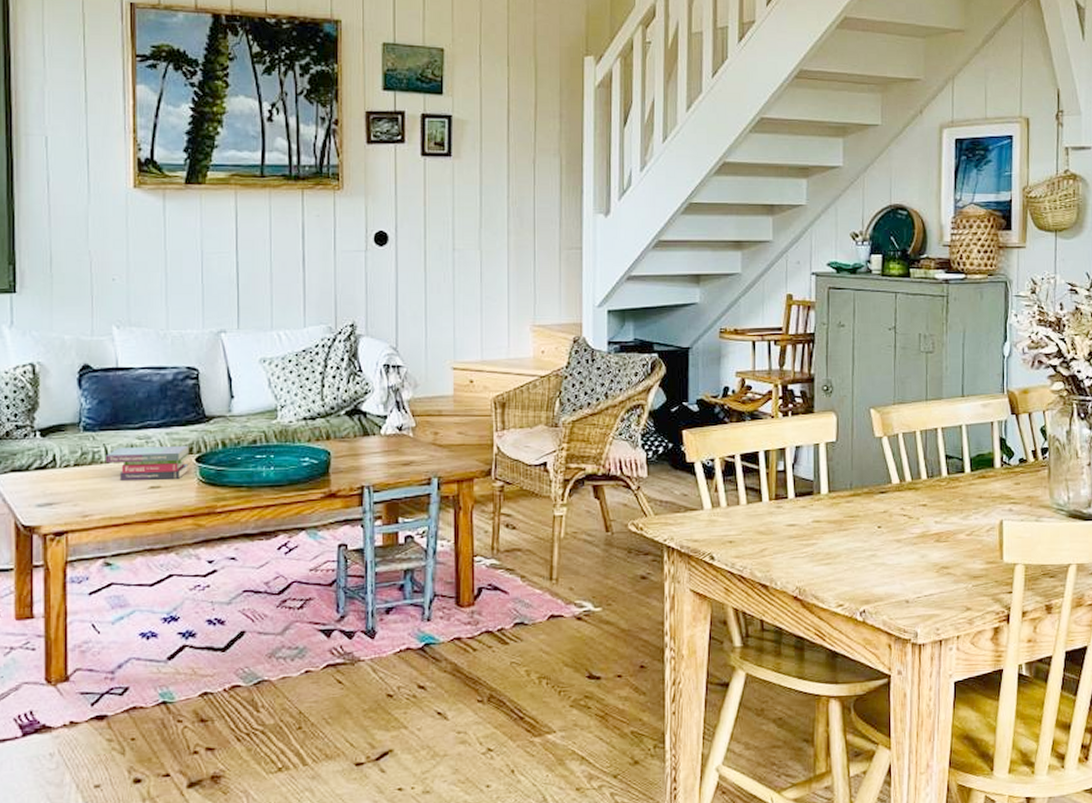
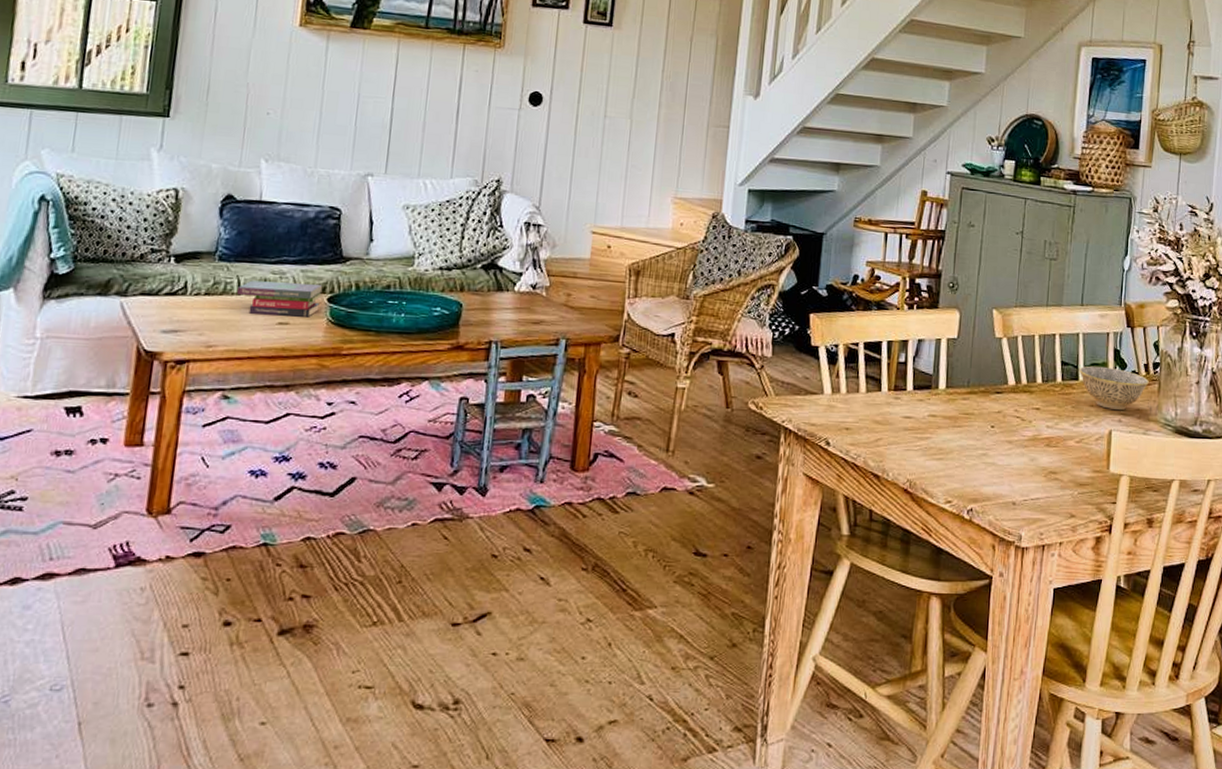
bowl: none [964,456,1038,500] -> present [1079,365,1149,411]

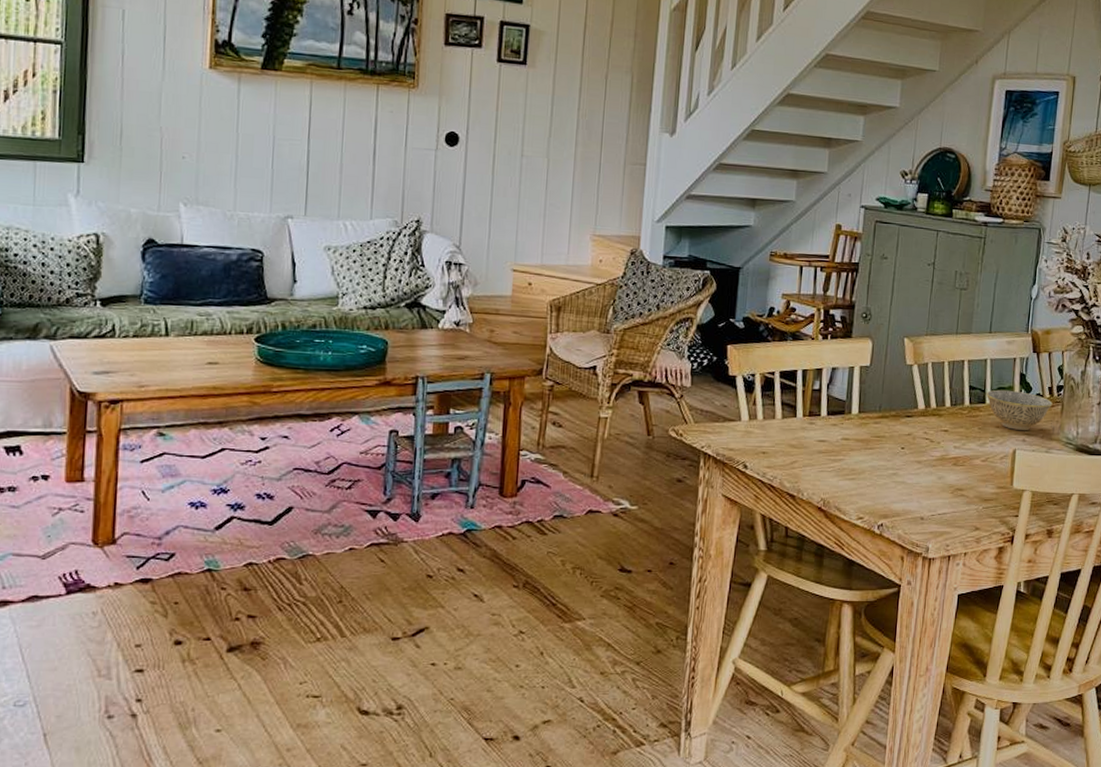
books: present [237,280,323,318] -> none [165,322,250,358]

